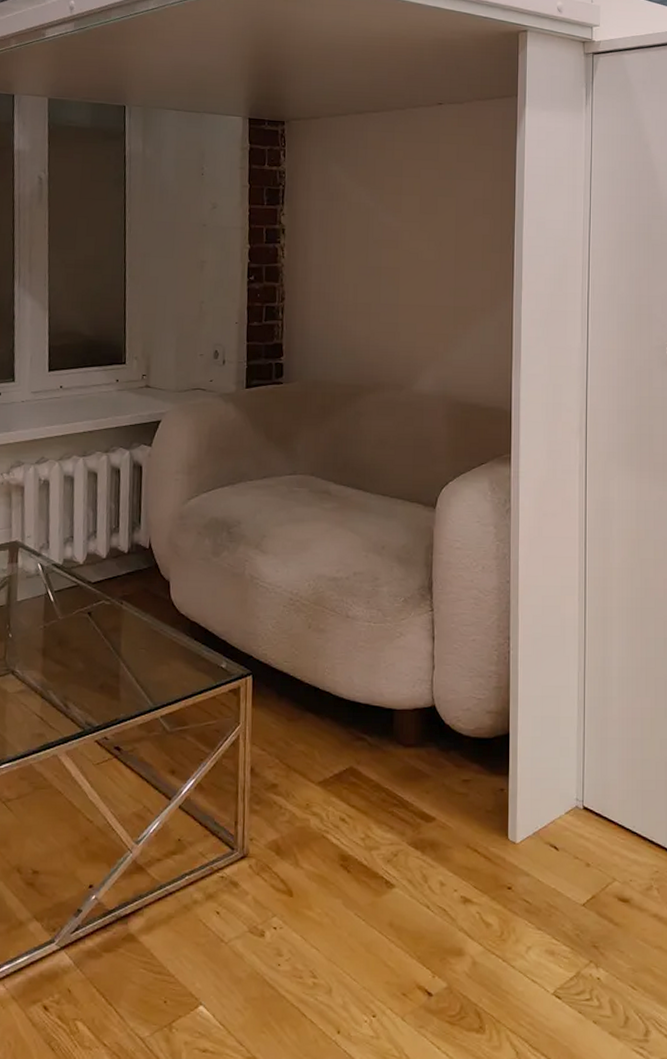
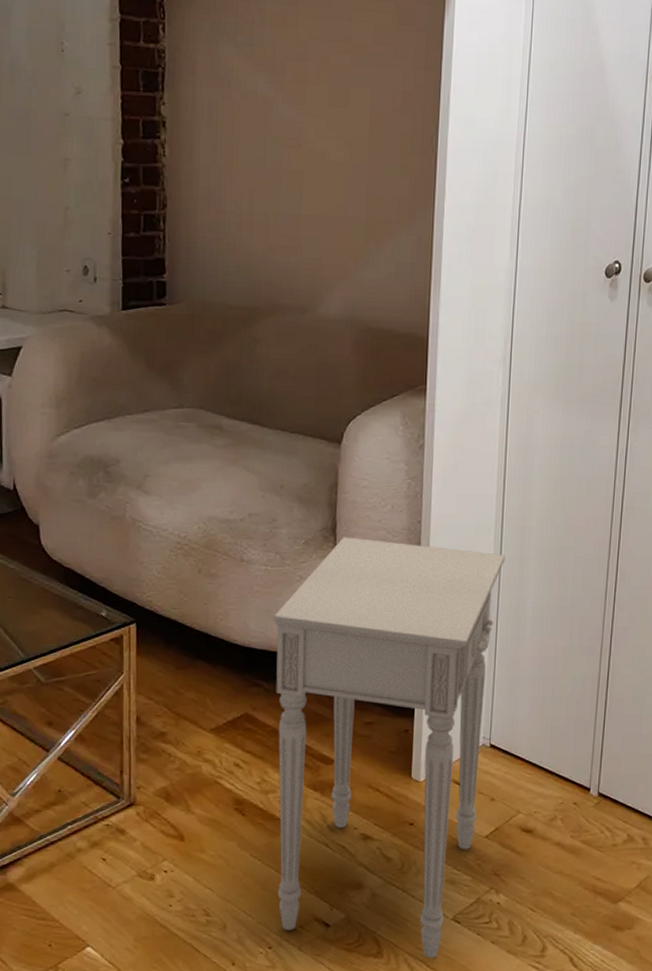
nightstand: none [376,595,590,1037] -> present [273,537,506,959]

